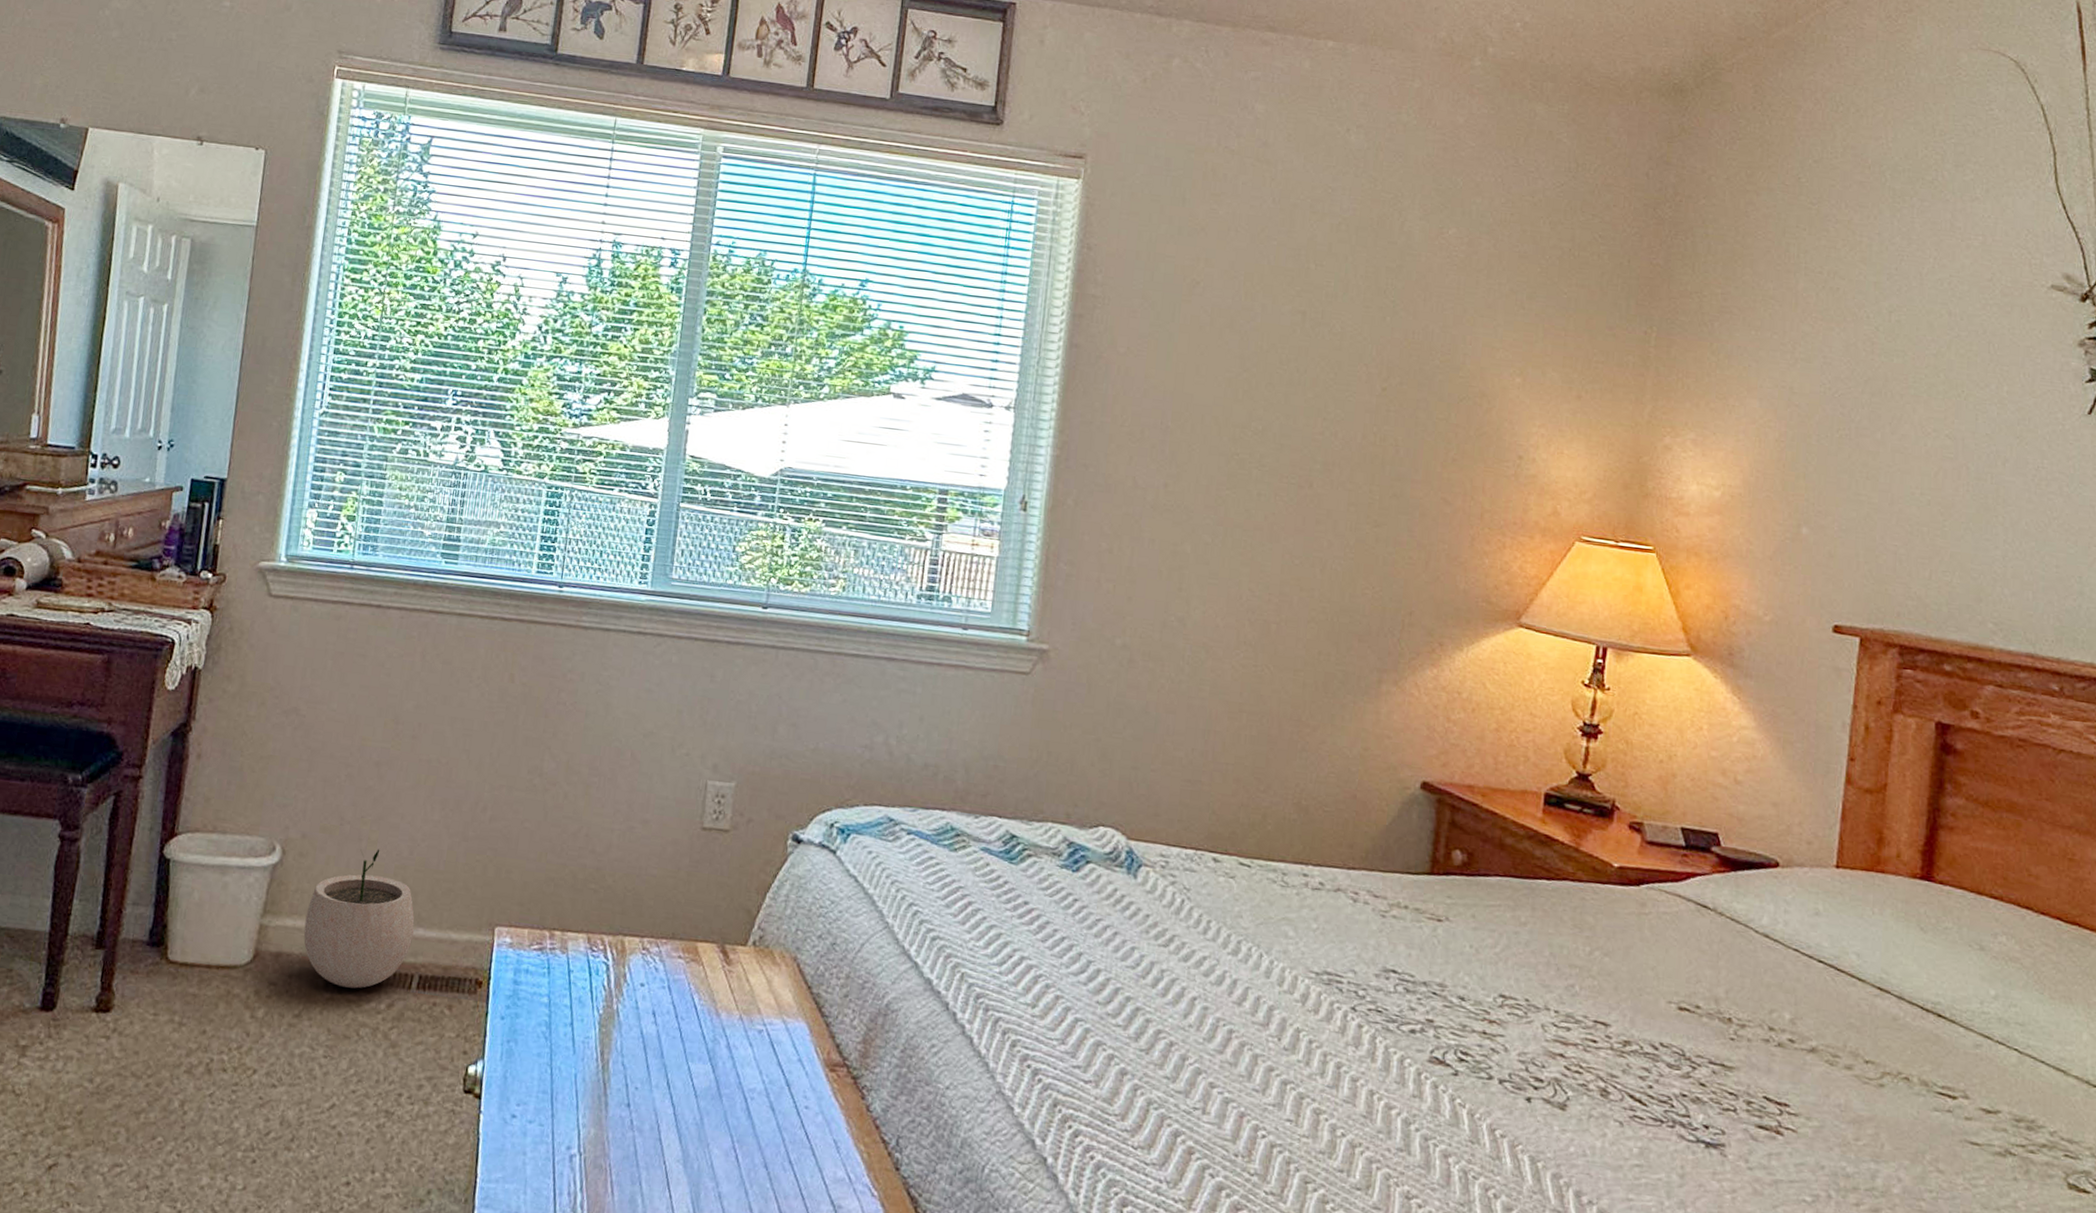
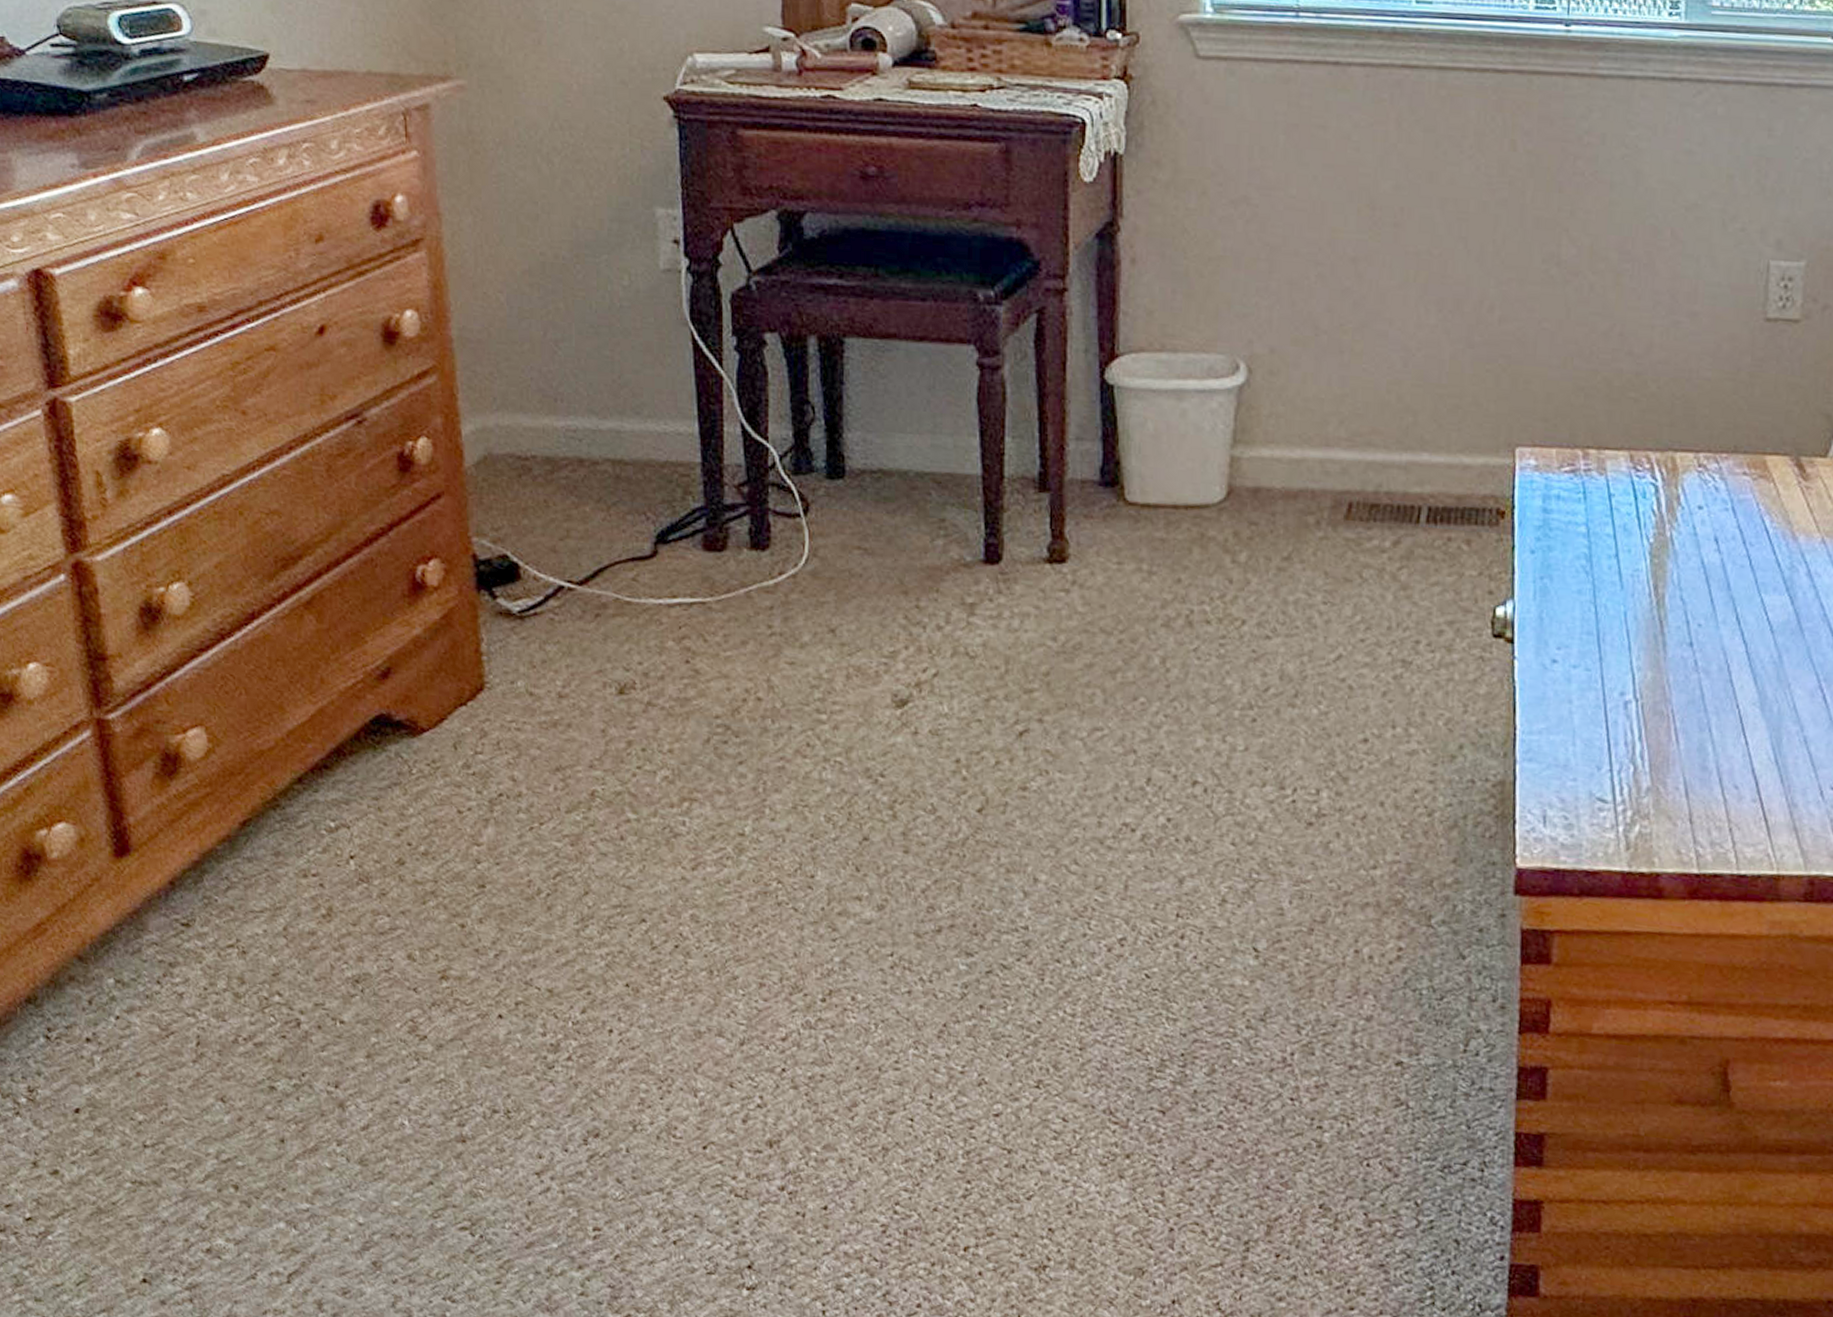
plant pot: present [303,849,415,989] -> none [1284,362,1417,525]

